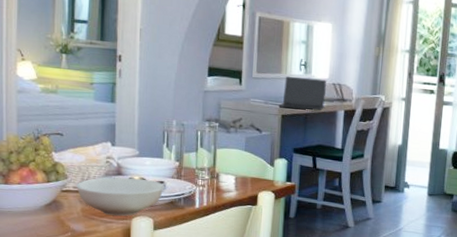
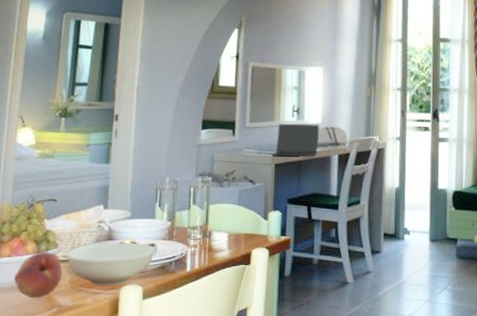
fruit: none [26,181,74,224] -> present [14,252,63,299]

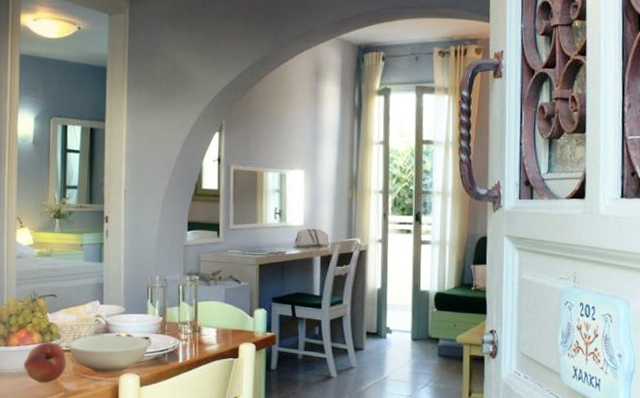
laptop: present [272,123,319,158] -> none [256,225,301,259]

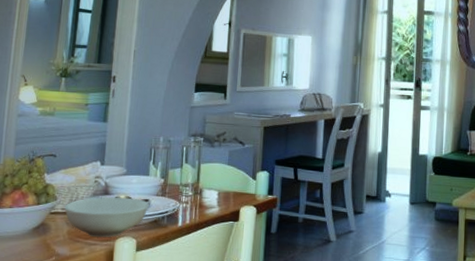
fruit: present [24,342,66,384] -> none [15,204,61,248]

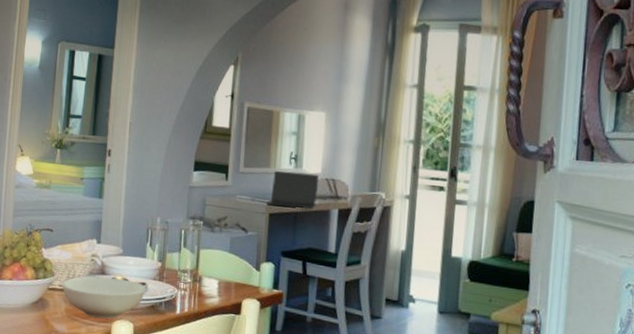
laptop: none [261,89,307,122] -> present [266,171,319,210]

